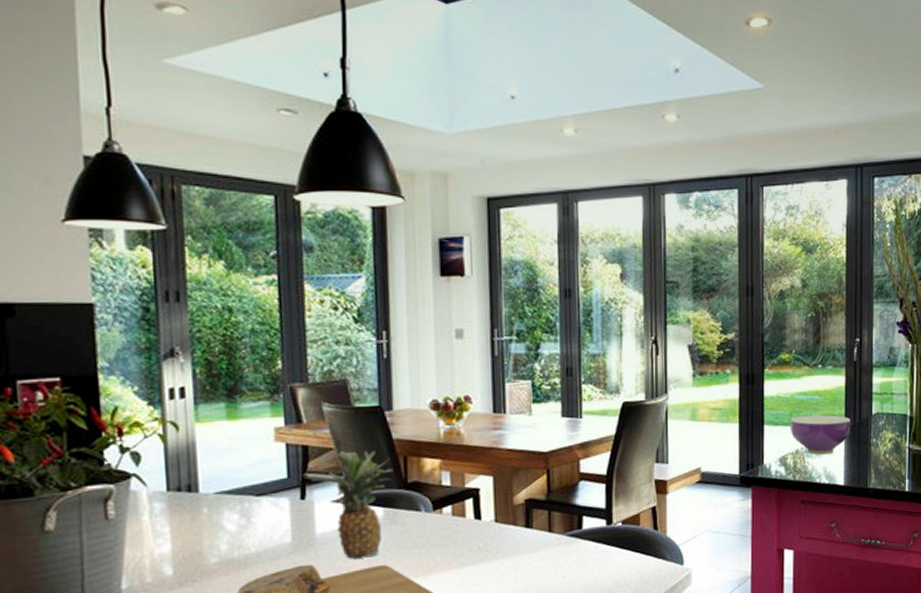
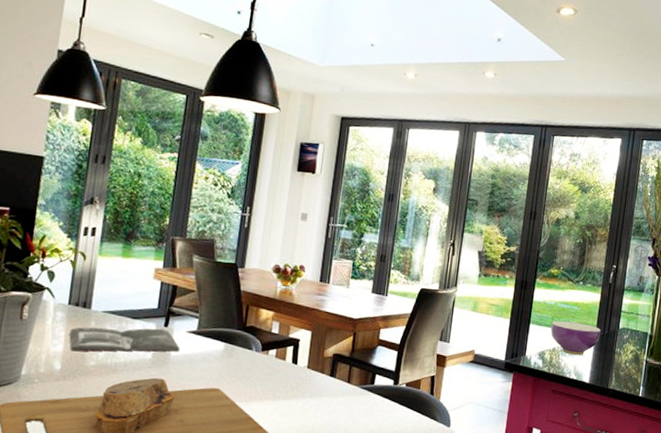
magazine: none [176,502,327,549] -> present [69,327,180,352]
fruit: present [329,450,394,559] -> none [187,292,238,380]

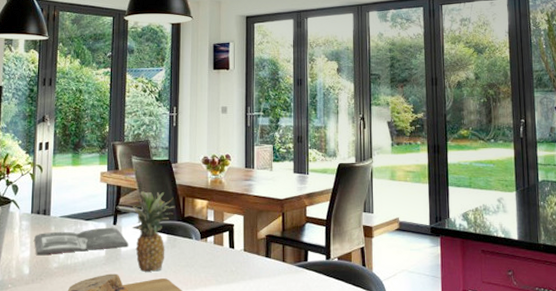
fruit: none [187,292,238,380] -> present [133,190,176,272]
bowl: present [550,321,601,356] -> none [469,180,521,213]

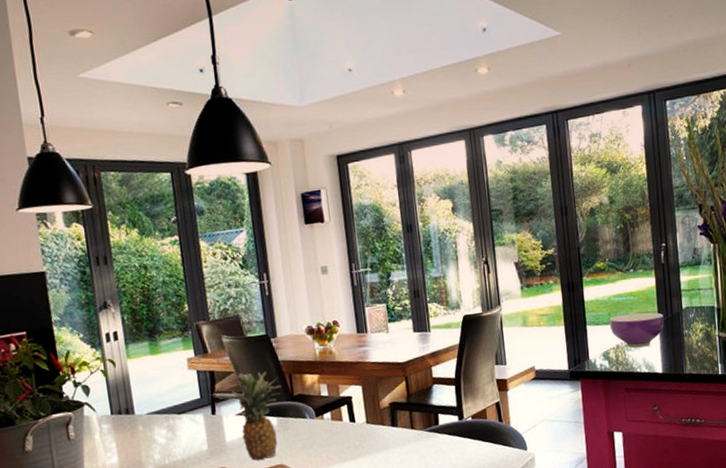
magazine: present [34,227,129,256] -> none [120,417,234,460]
bowl: none [469,180,521,213] -> present [609,312,664,348]

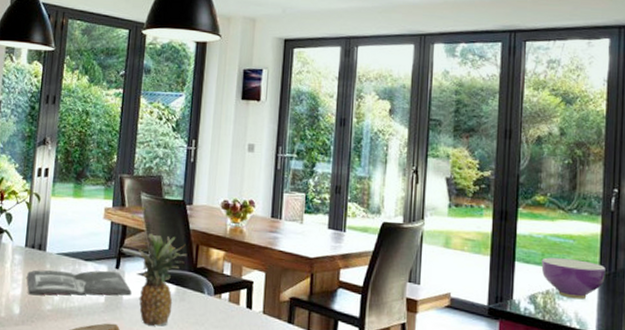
magazine: none [120,417,234,460] -> present [27,270,132,296]

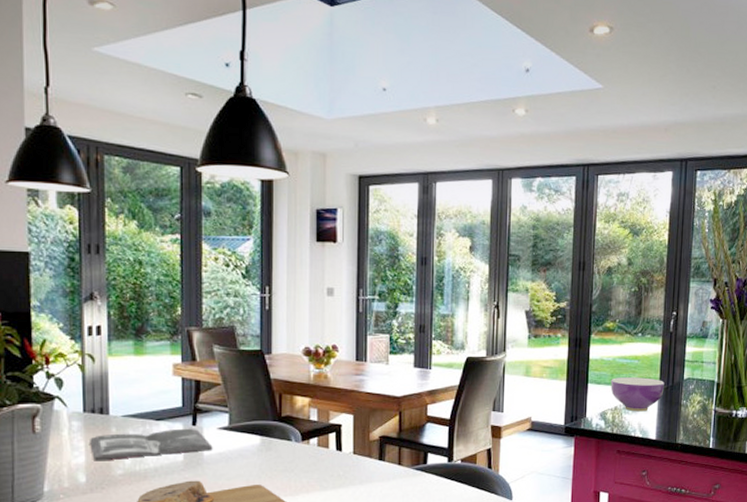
fruit: present [139,232,188,326] -> none [216,385,271,478]

